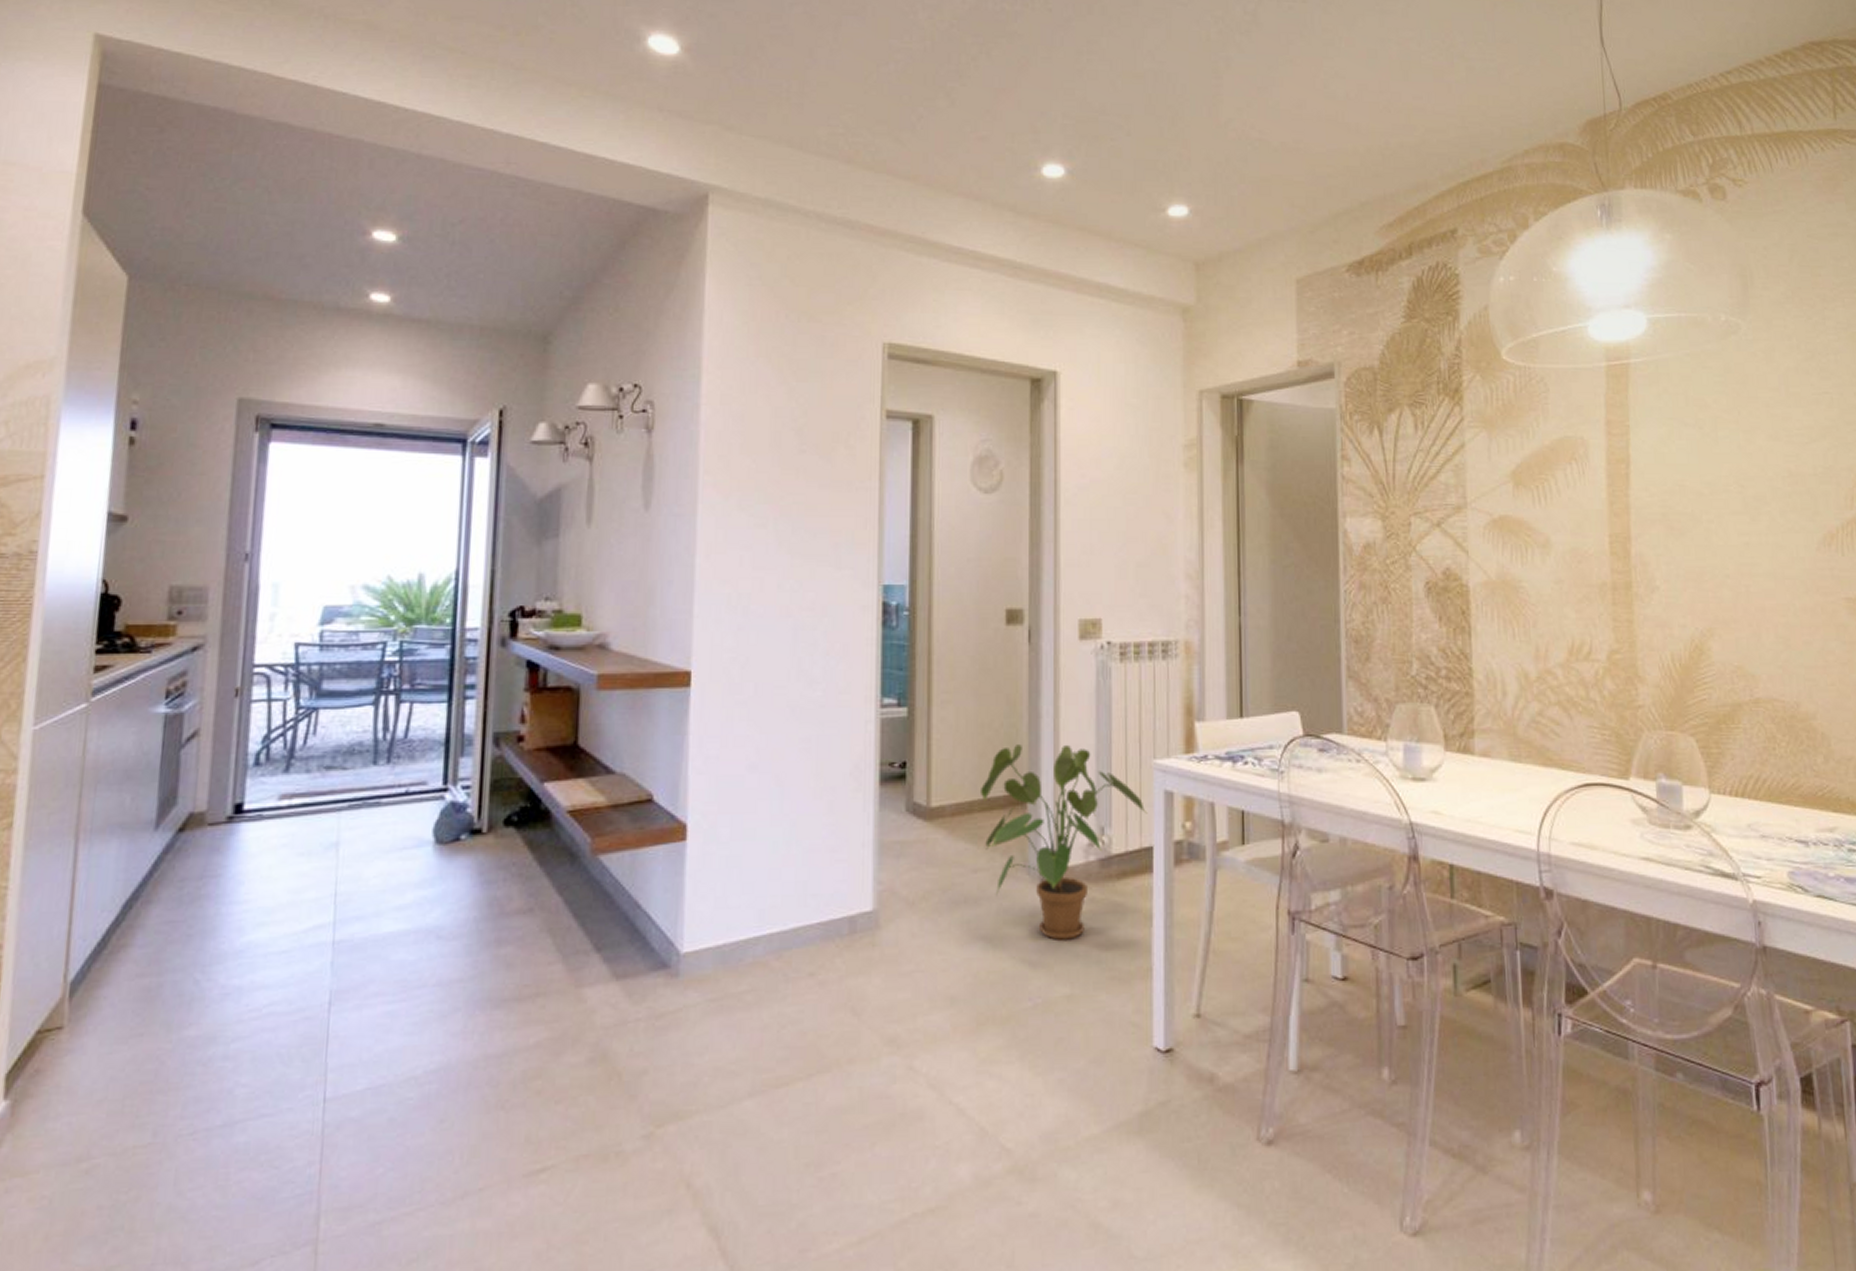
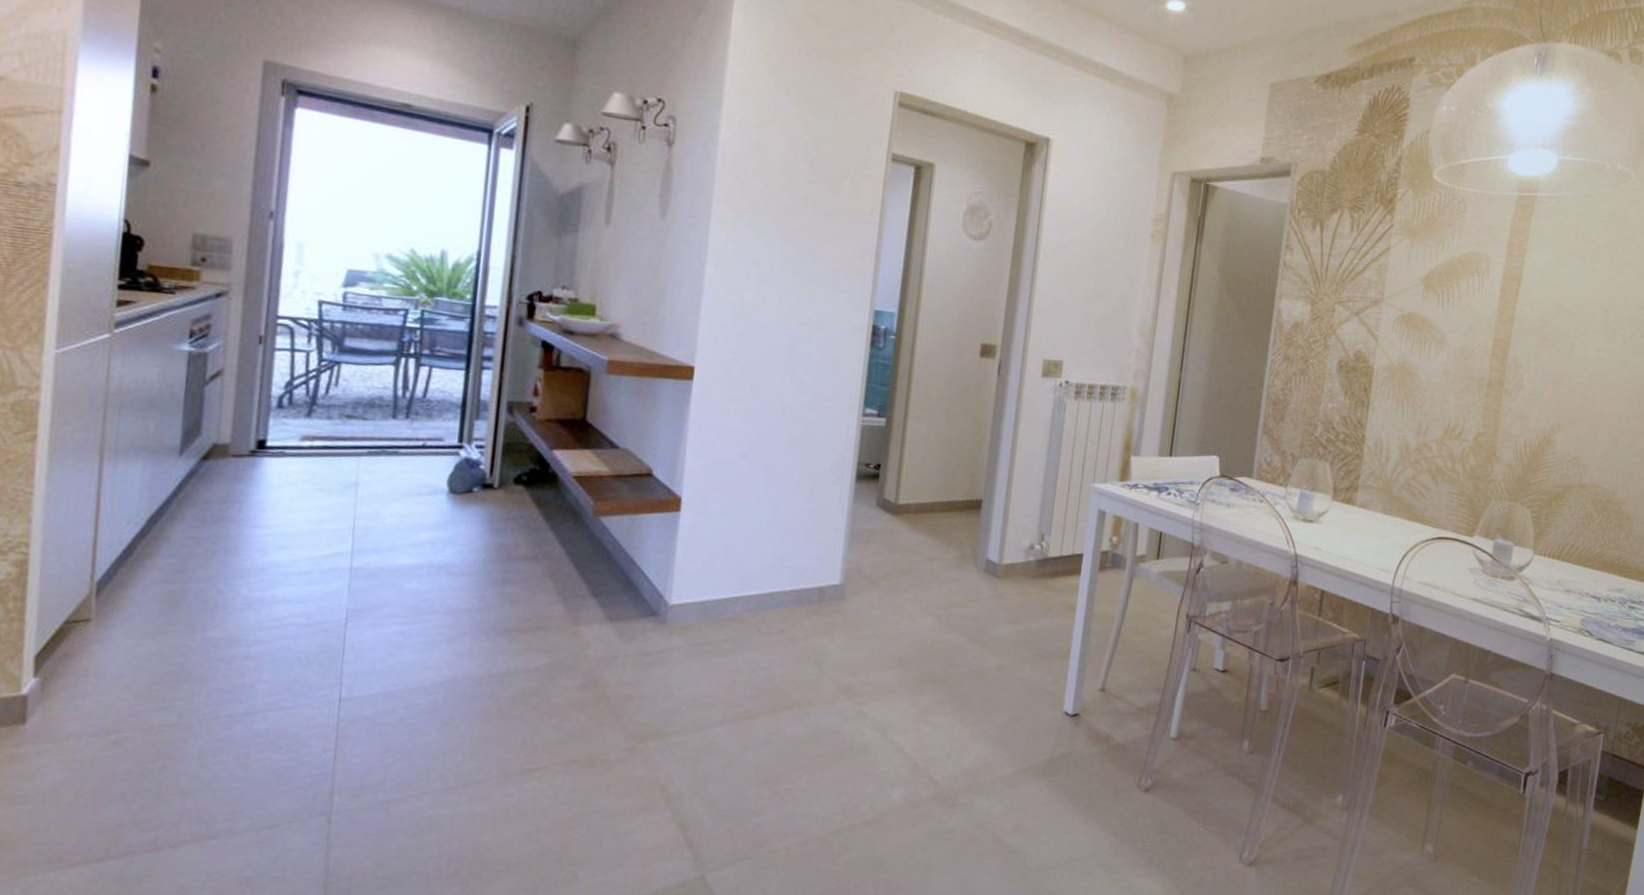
house plant: present [979,744,1148,940] -> none [941,459,1082,622]

